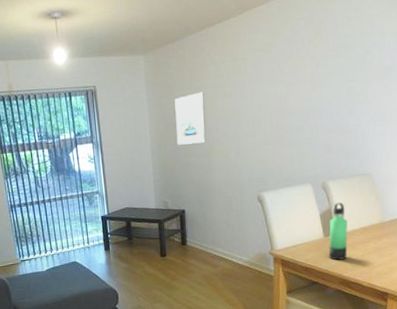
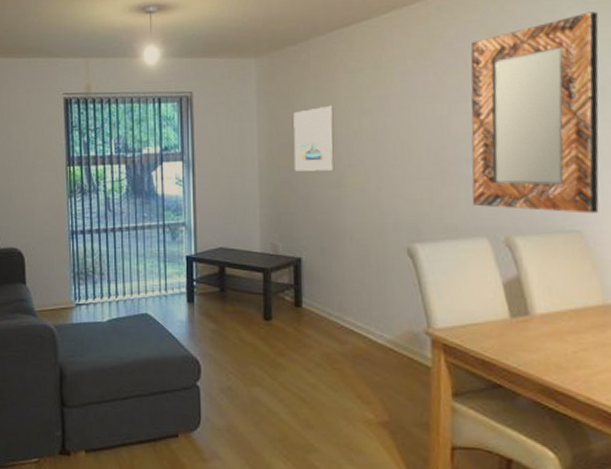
home mirror: none [301,8,389,162] -> present [470,11,599,214]
thermos bottle: present [328,202,348,260] -> none [518,269,550,355]

